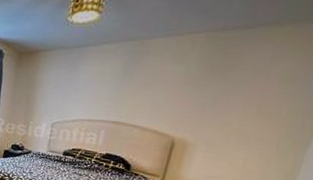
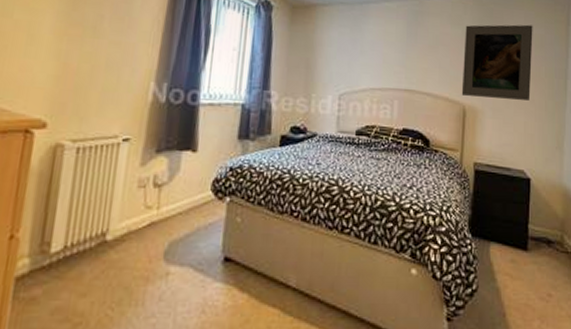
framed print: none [172,59,283,138] -> present [461,24,533,100]

